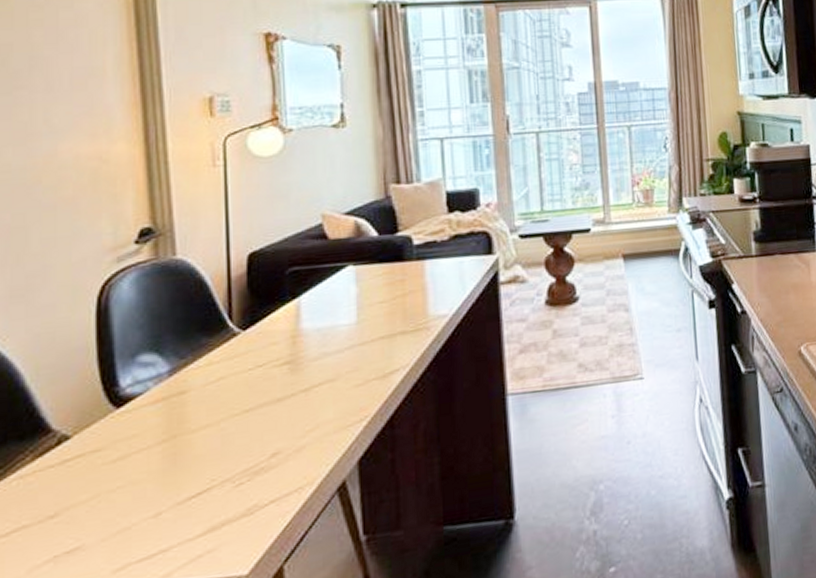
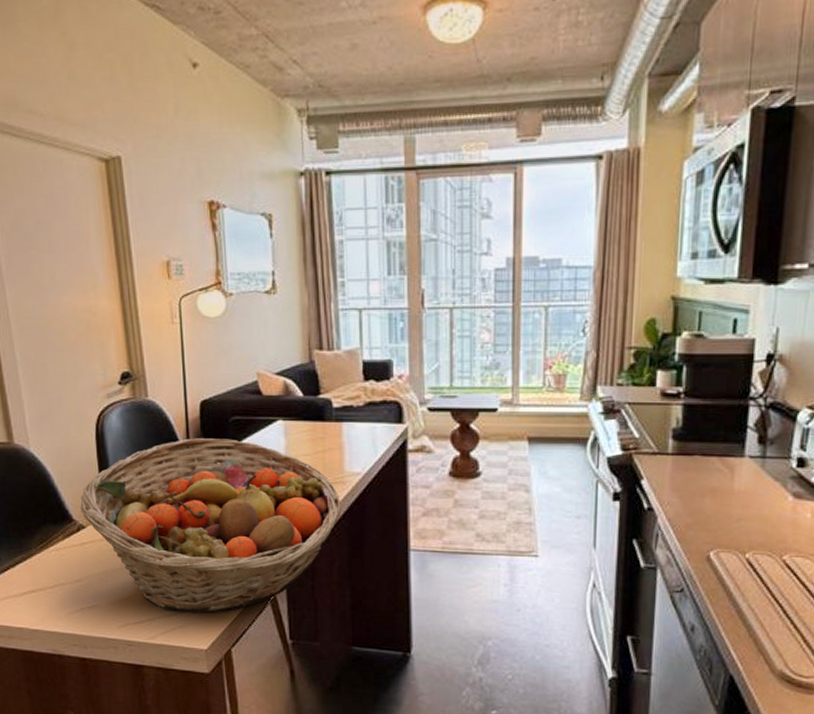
fruit basket: none [65,294,426,533] -> present [80,438,341,614]

